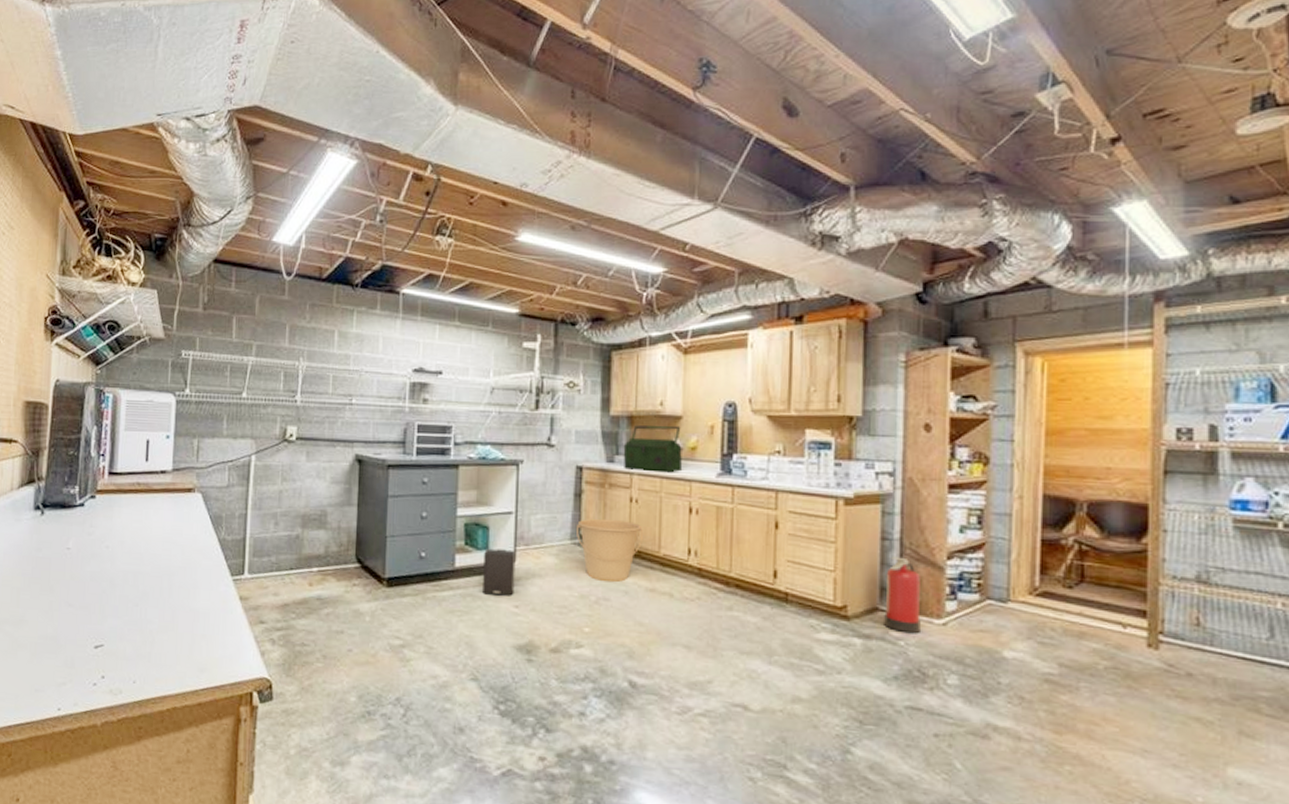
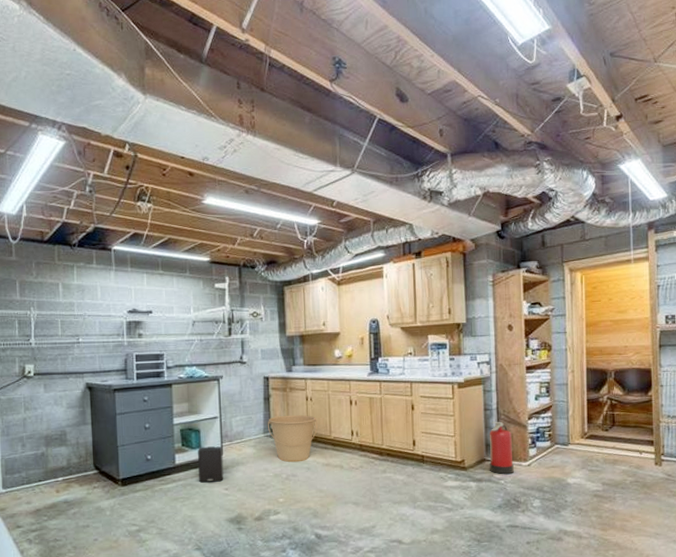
tool box: present [623,425,683,473] -> none [298,340,343,377]

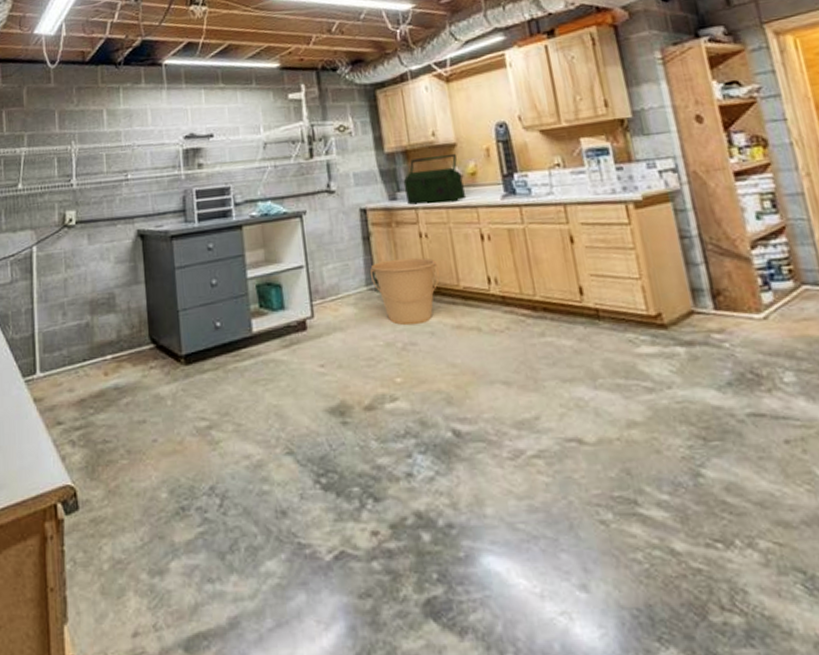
pedal bin: present [198,446,224,483] -> none [280,305,317,358]
tool box: none [298,340,343,377] -> present [403,153,467,205]
fire extinguisher: present [490,421,514,475] -> none [694,253,743,334]

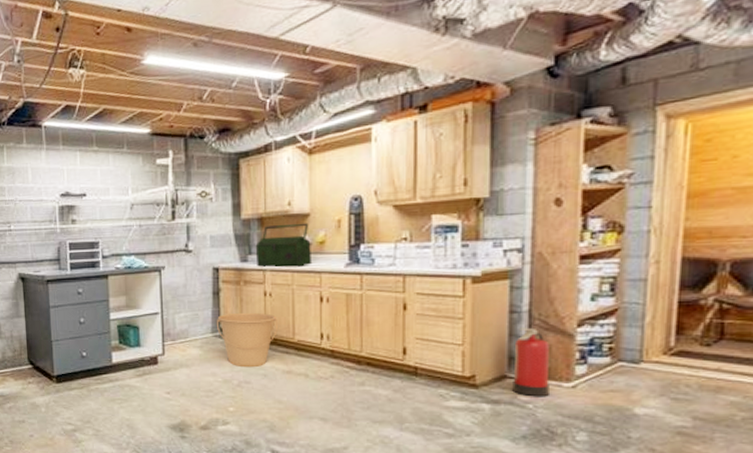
fire extinguisher: none [694,253,743,334] -> present [512,327,549,397]

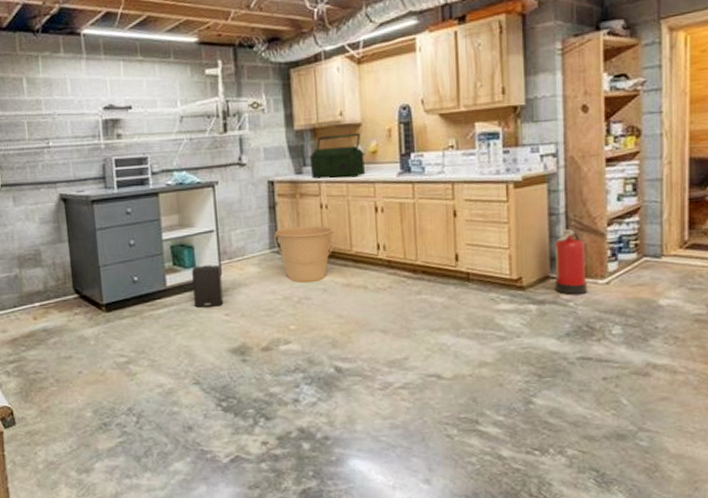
pedal bin: none [136,345,165,385] -> present [192,264,224,308]

